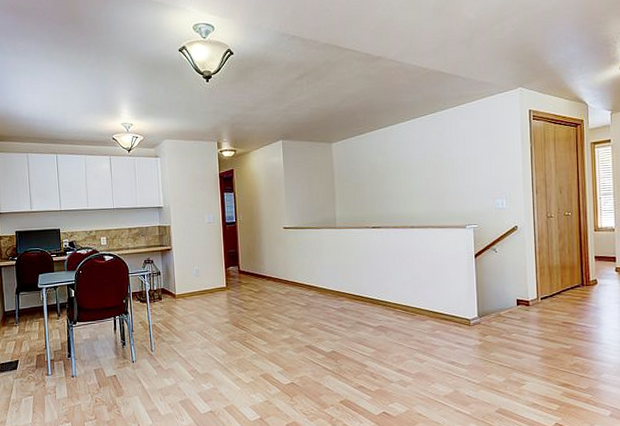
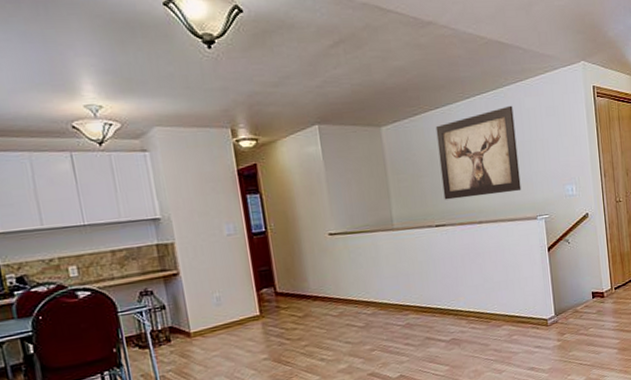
wall art: none [378,126,453,206] -> present [435,105,521,200]

